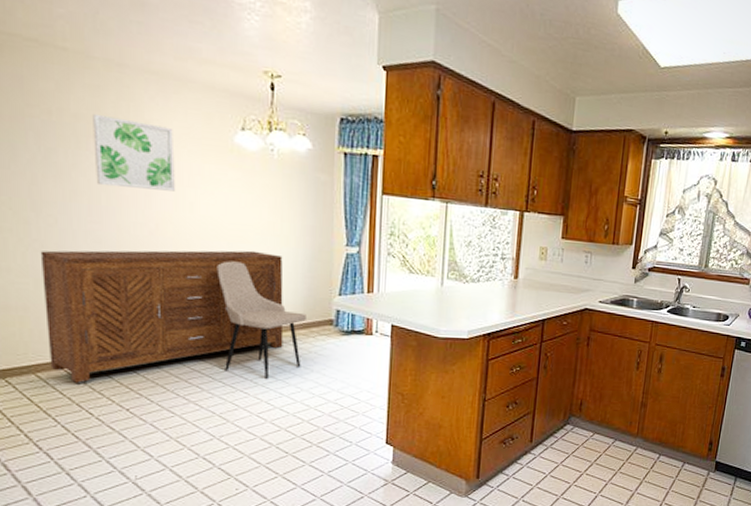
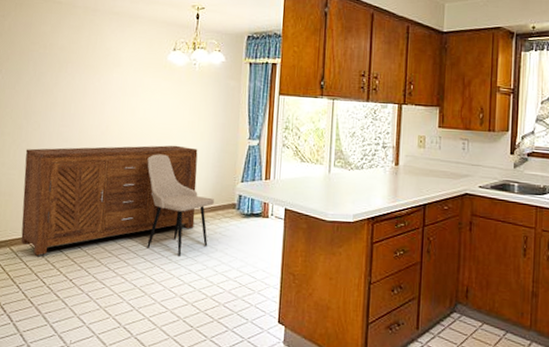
wall art: present [93,113,175,191] -> none [69,45,125,100]

